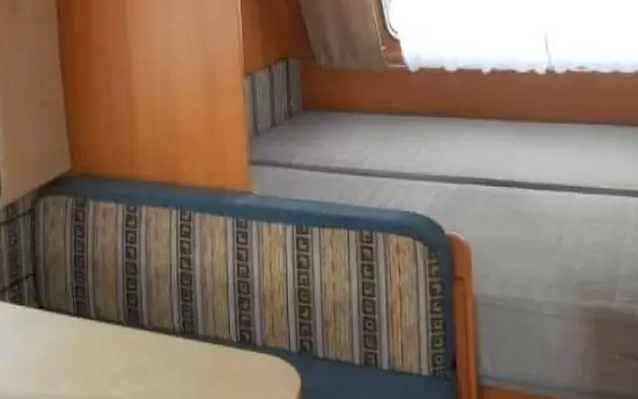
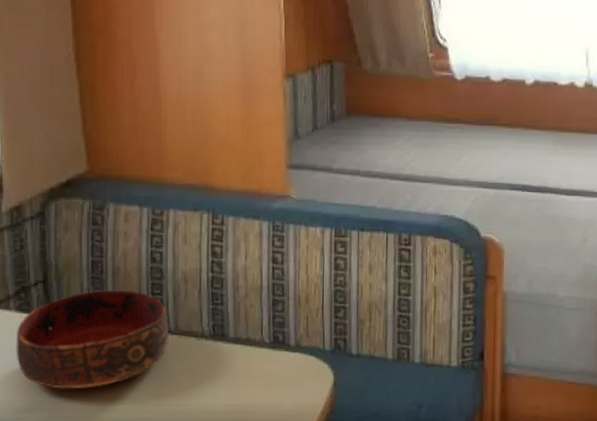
bowl: none [10,284,143,381] -> present [16,290,169,388]

